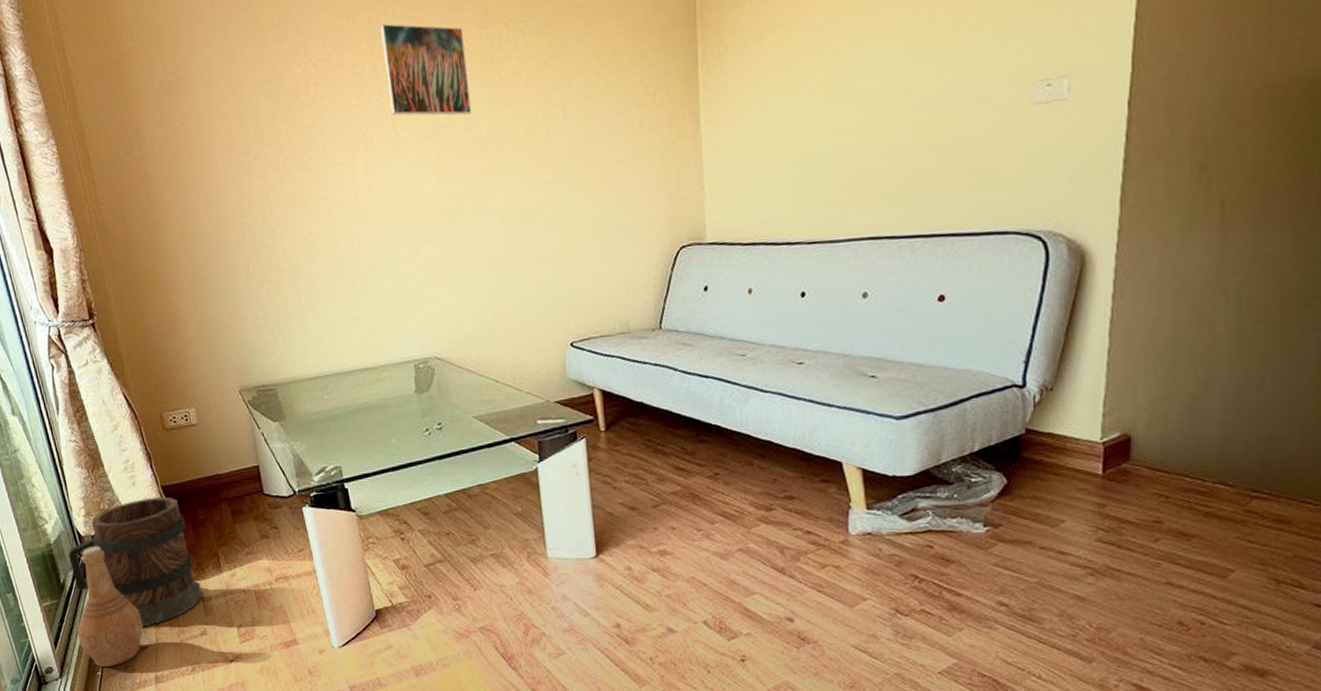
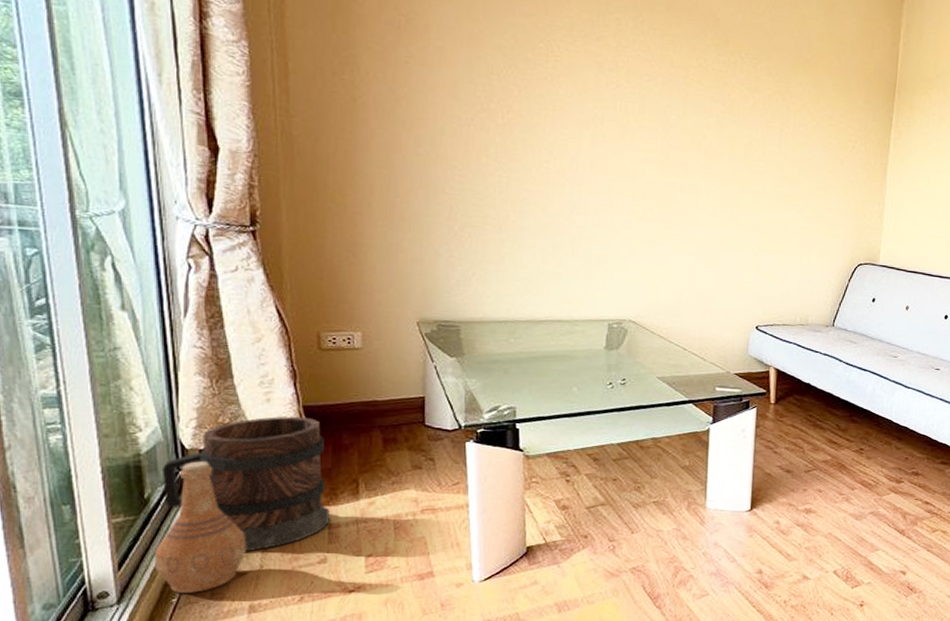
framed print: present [379,23,472,116] -> none [625,27,703,121]

